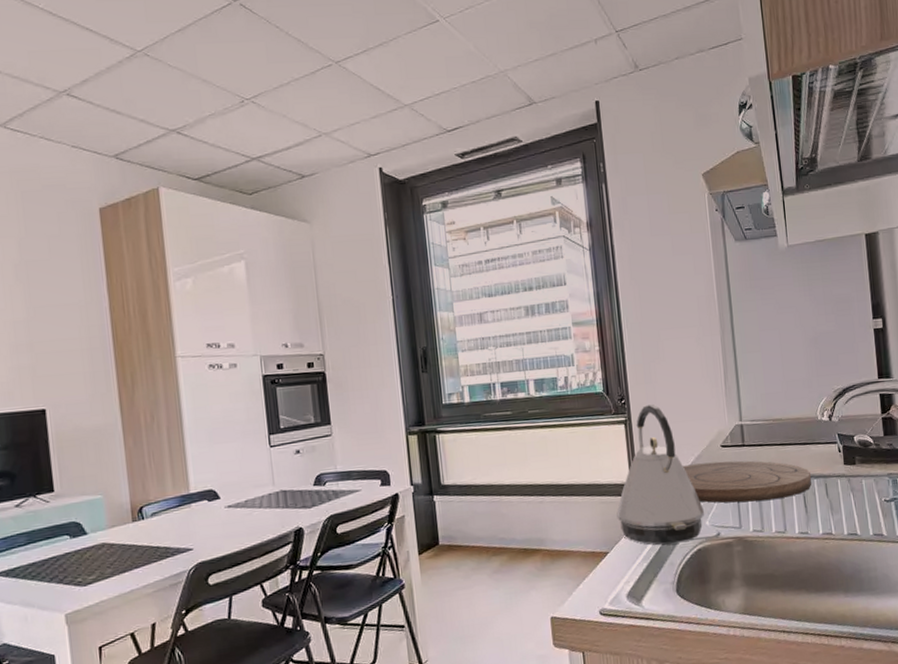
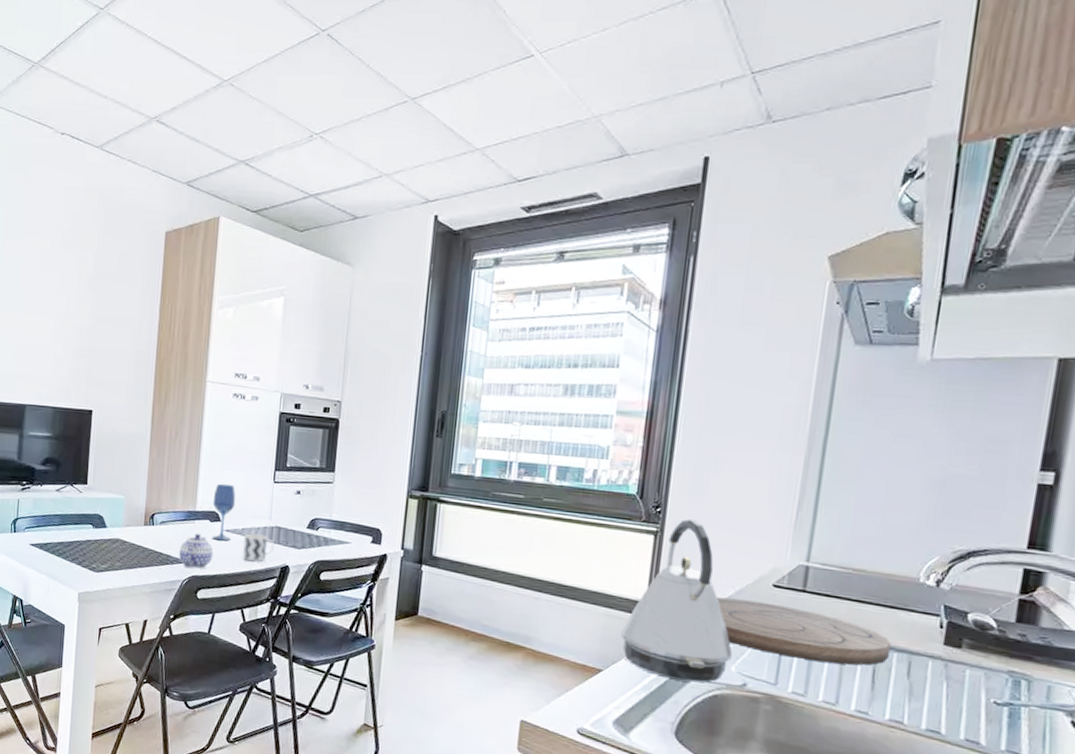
teapot: none [179,516,219,556] -> present [179,533,214,569]
wineglass: none [206,458,234,519] -> present [212,483,236,541]
cup: none [248,502,284,533] -> present [242,533,274,562]

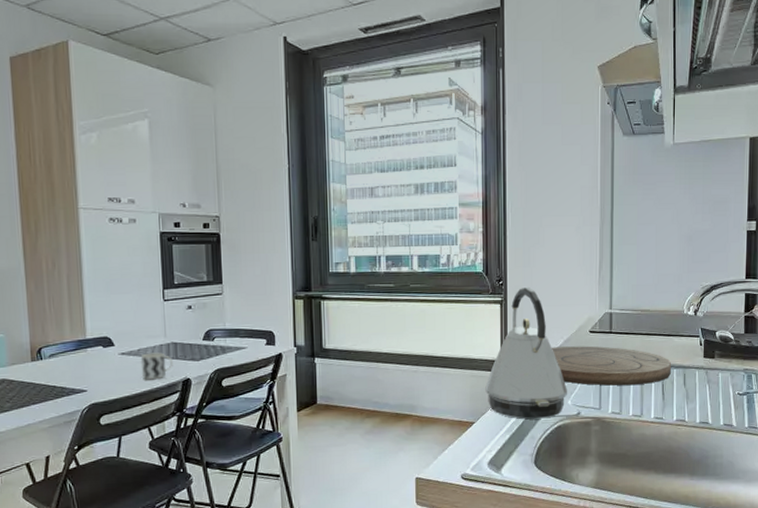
teapot: present [179,533,214,569] -> none [74,360,112,397]
wineglass: present [212,483,236,541] -> none [102,308,128,365]

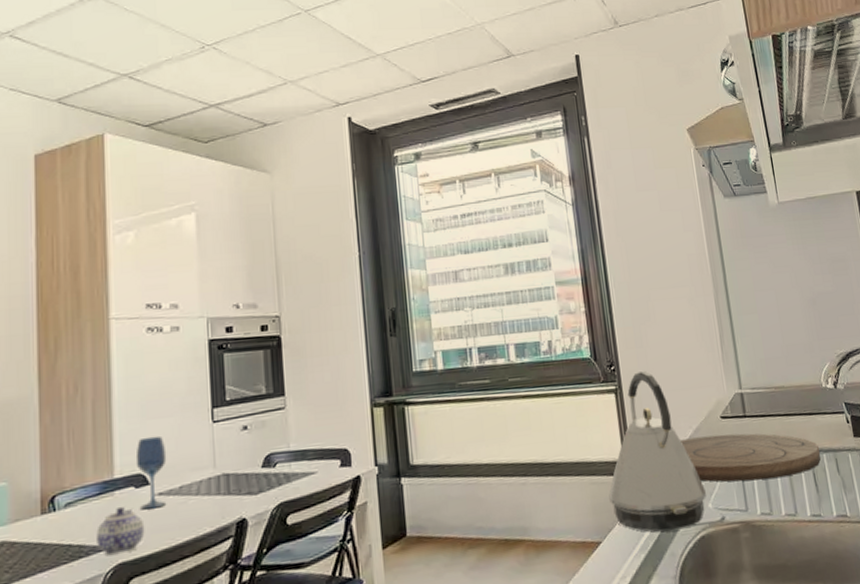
teapot: none [74,360,112,397] -> present [96,506,145,556]
wineglass: none [102,308,128,365] -> present [135,435,167,510]
cup: present [140,352,173,380] -> none [182,488,224,525]

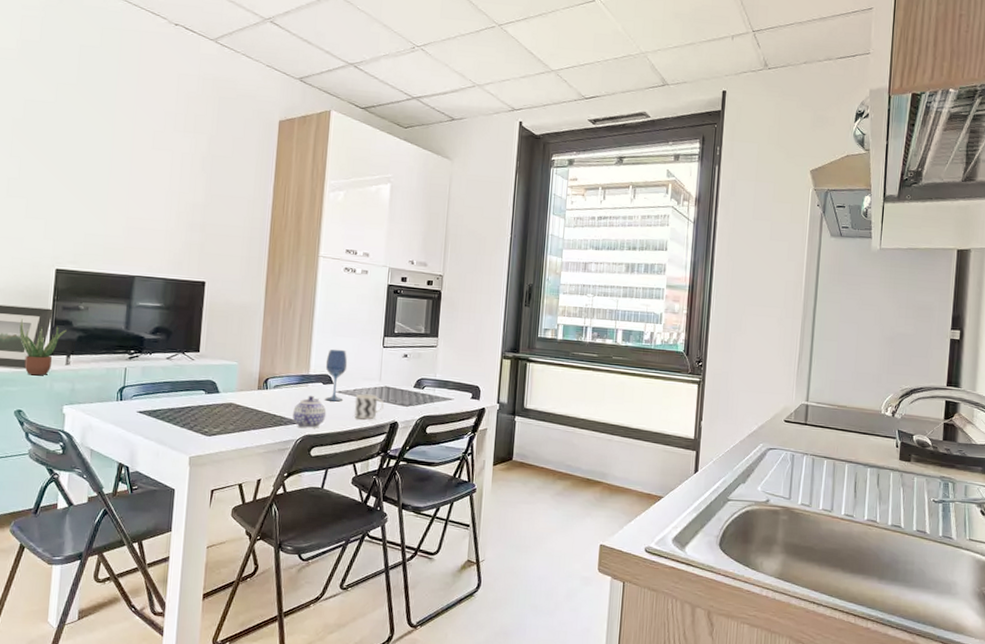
cup: none [182,488,224,525] -> present [353,394,384,420]
kettle: present [609,371,706,533] -> none [676,371,758,502]
cutting board: present [680,433,821,482] -> none [745,432,866,480]

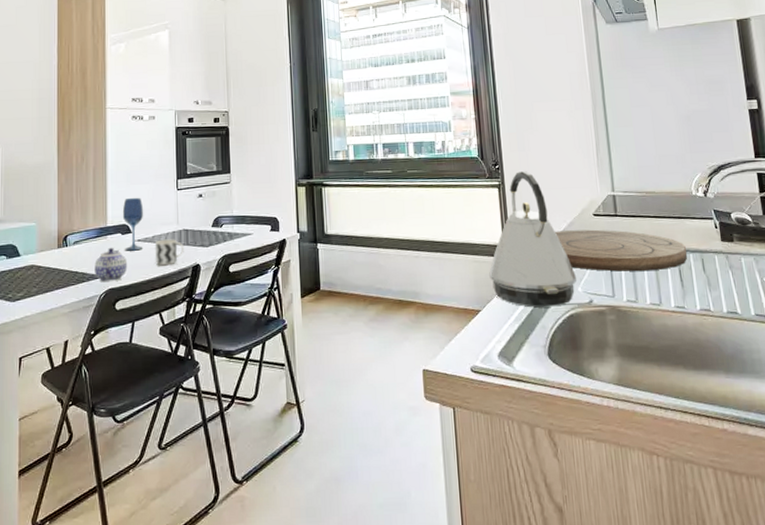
kettle: none [676,371,758,502] -> present [489,171,576,308]
cutting board: none [745,432,866,480] -> present [555,229,687,272]

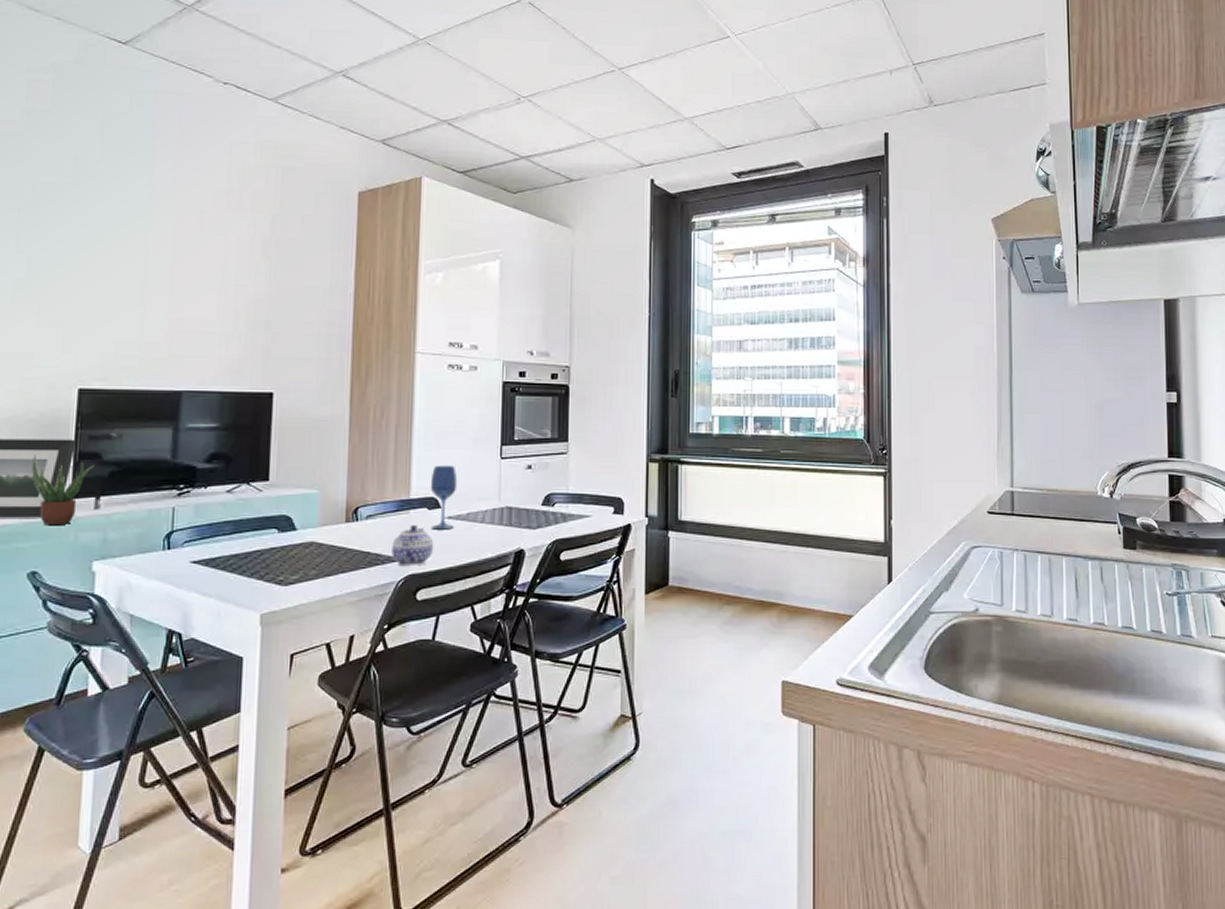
cup: present [154,239,184,266] -> none [468,518,506,550]
kettle: present [489,171,576,308] -> none [866,459,963,615]
cutting board: present [555,229,687,272] -> none [944,529,1086,578]

